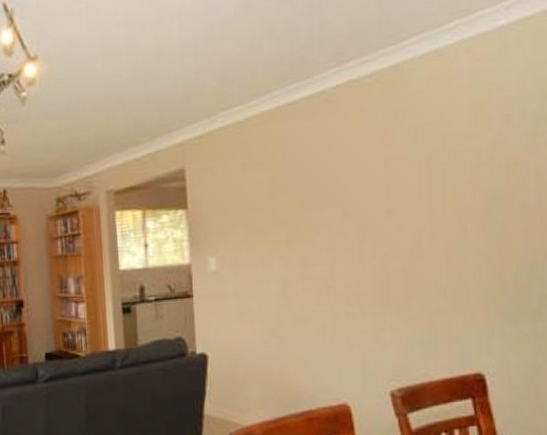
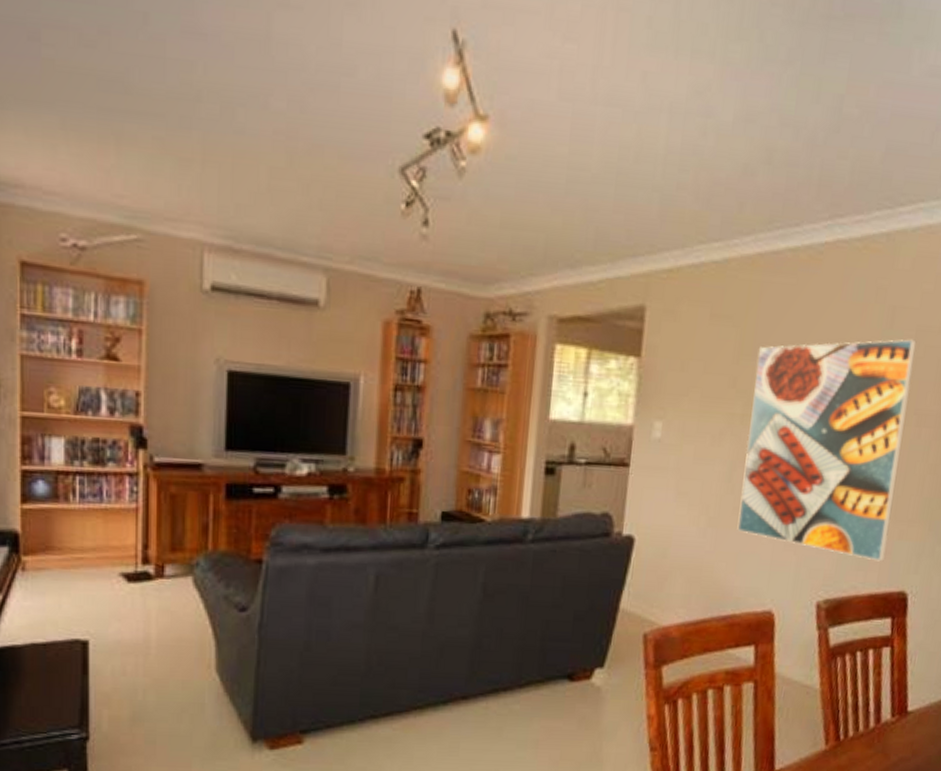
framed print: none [291,148,453,349] -> present [737,339,917,562]

